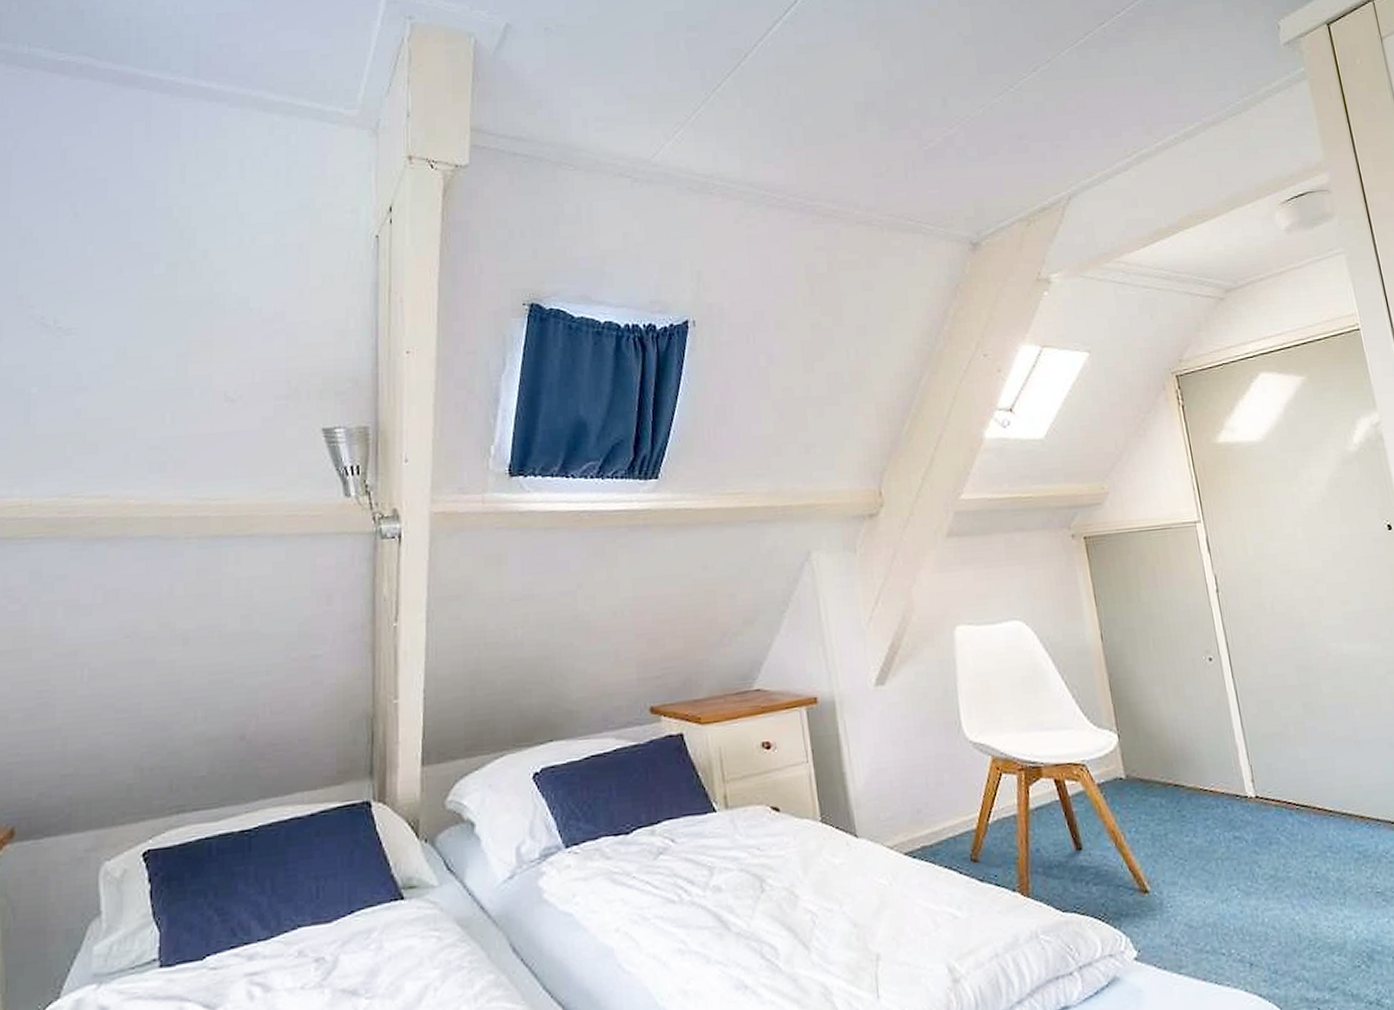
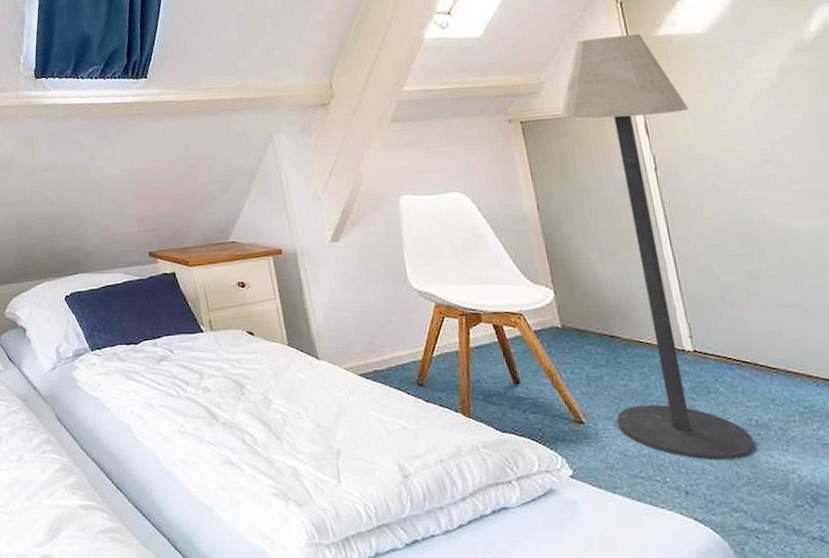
floor lamp: none [1124,441,1315,923] -> present [560,34,755,460]

